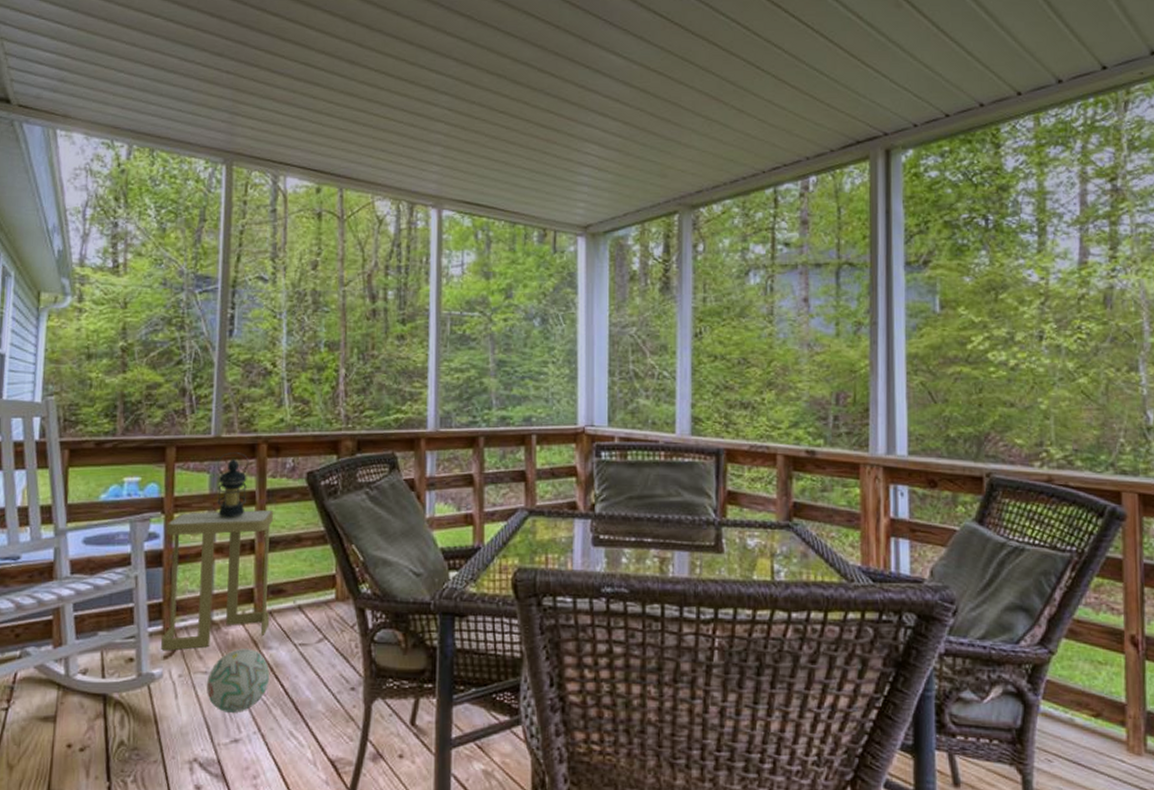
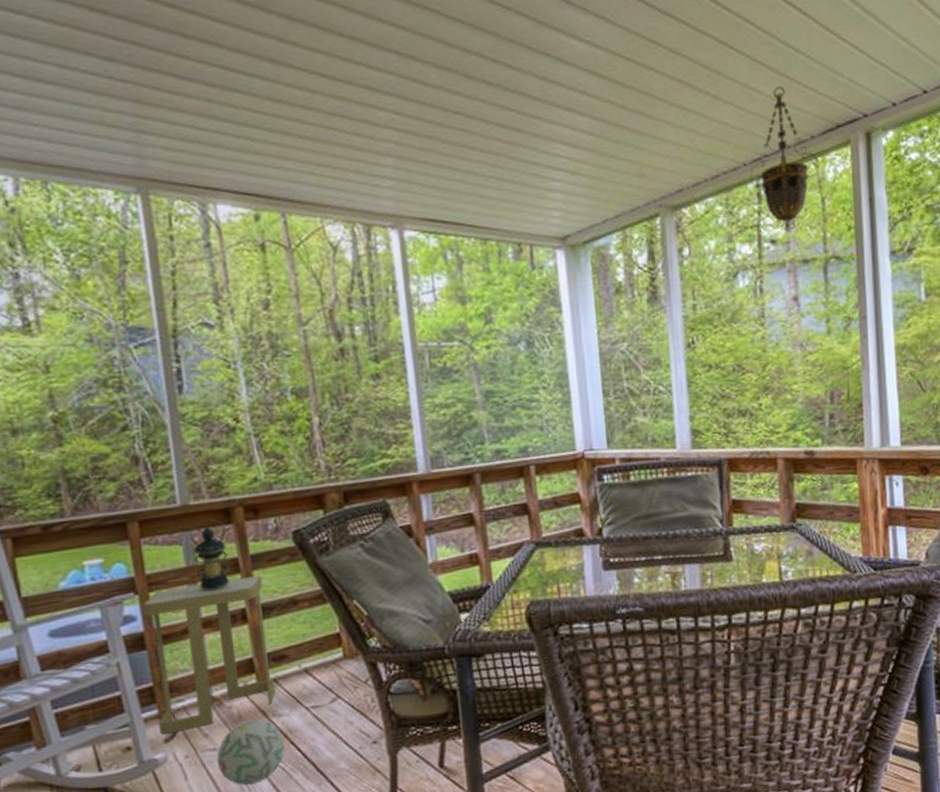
hanging lantern: none [768,103,837,237] -> present [750,86,820,233]

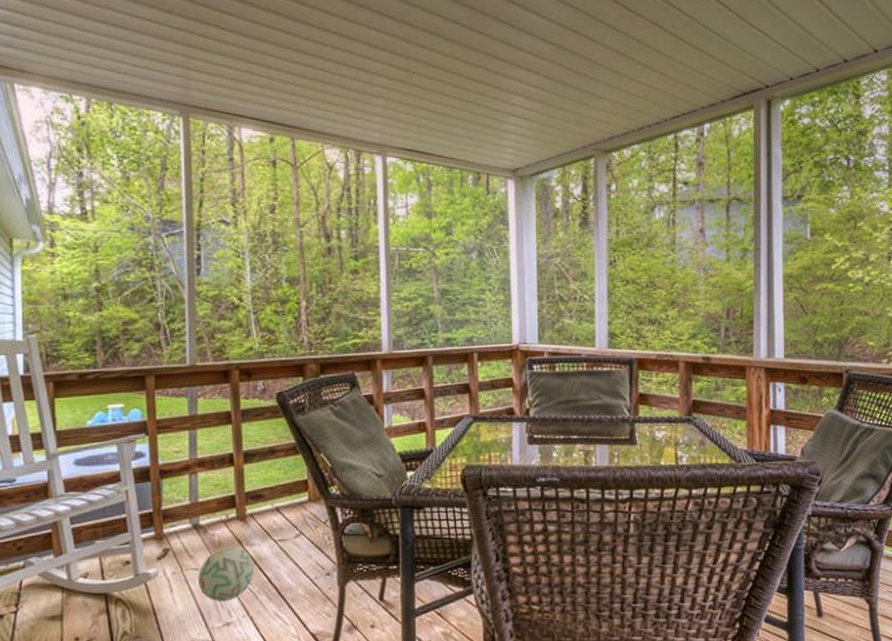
side table: present [142,576,276,735] -> none [151,428,251,553]
lantern: present [189,519,229,591] -> none [194,378,223,437]
hanging lantern: present [750,86,820,233] -> none [669,59,727,177]

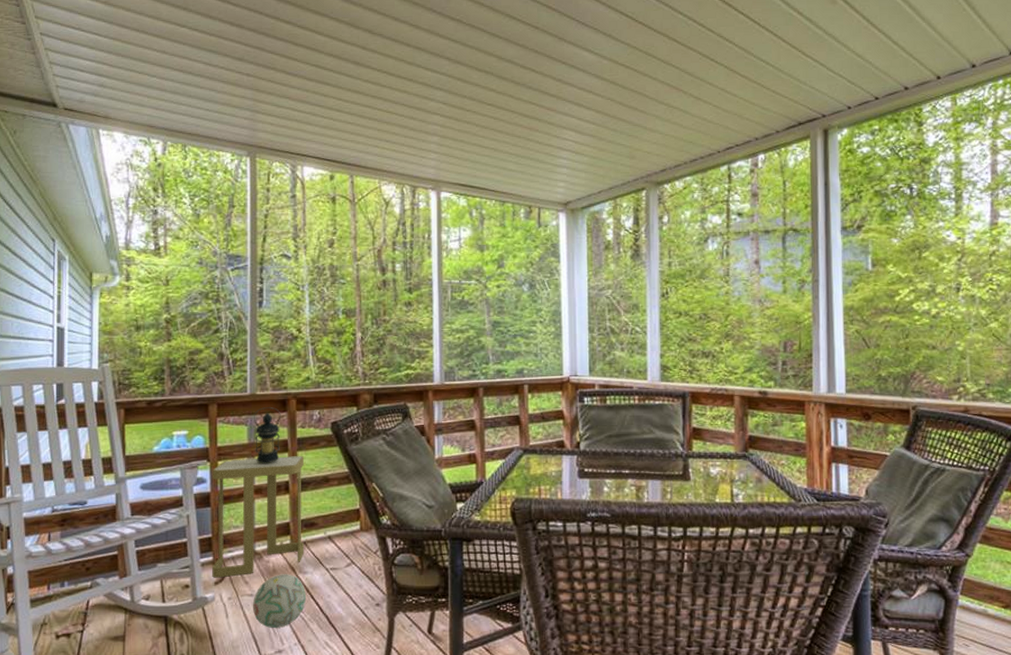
side table: none [151,428,251,553] -> present [212,456,305,578]
lantern: none [194,378,223,437] -> present [254,407,281,464]

